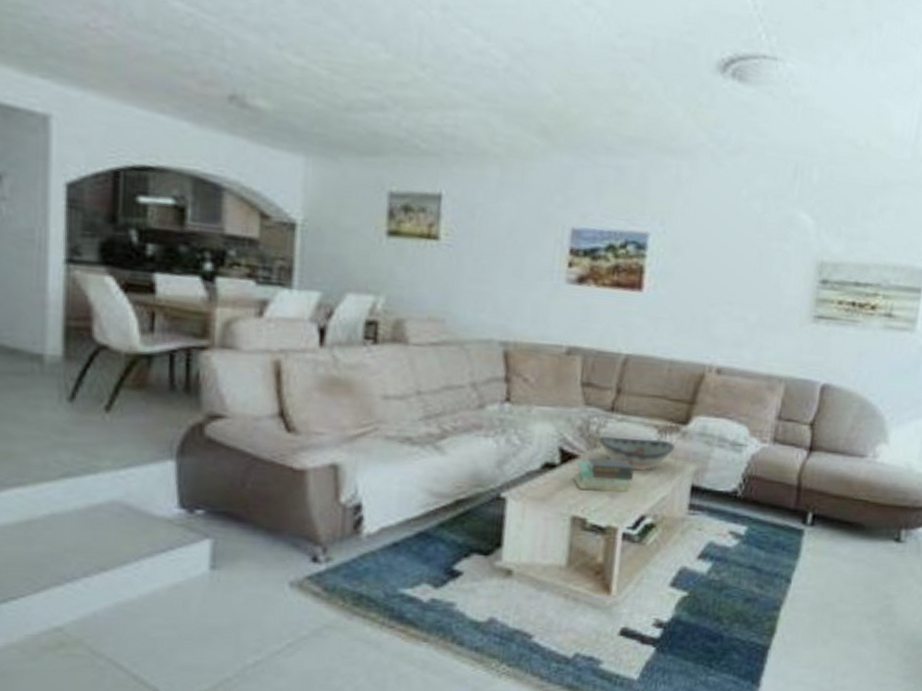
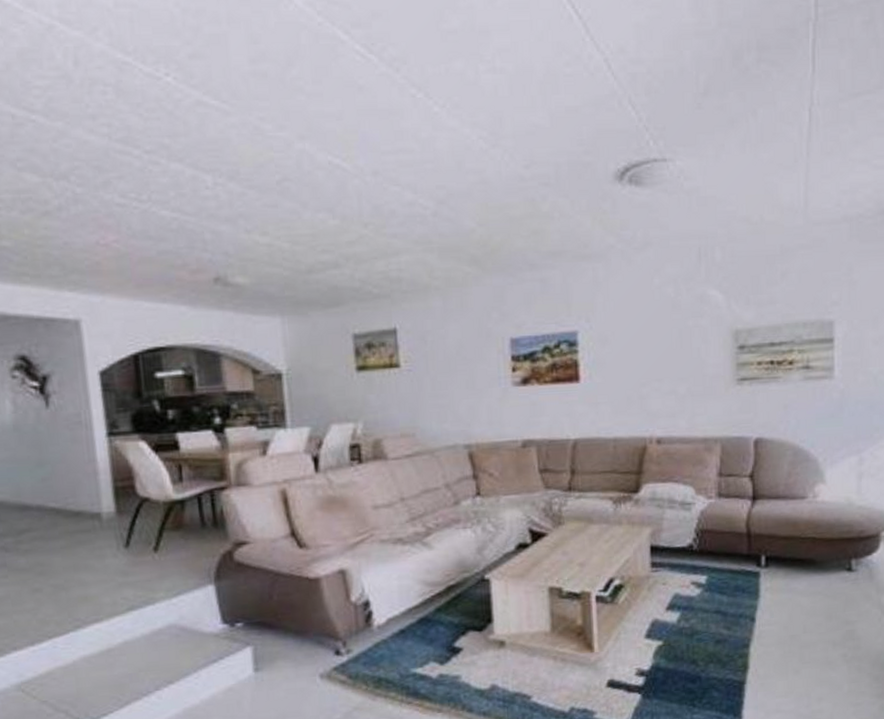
books: present [572,457,634,493] -> none [544,532,598,563]
decorative bowl: present [597,435,677,471] -> none [561,509,631,540]

